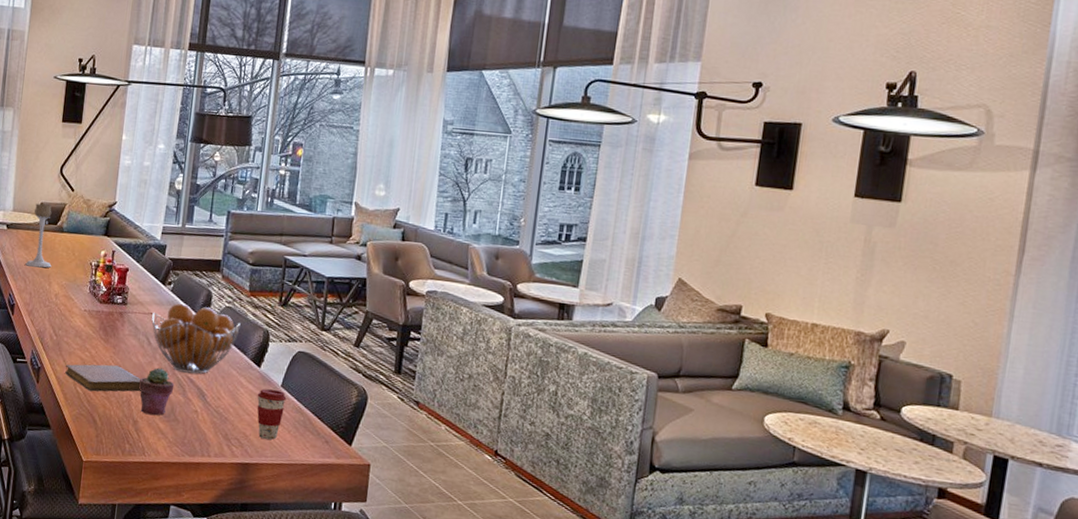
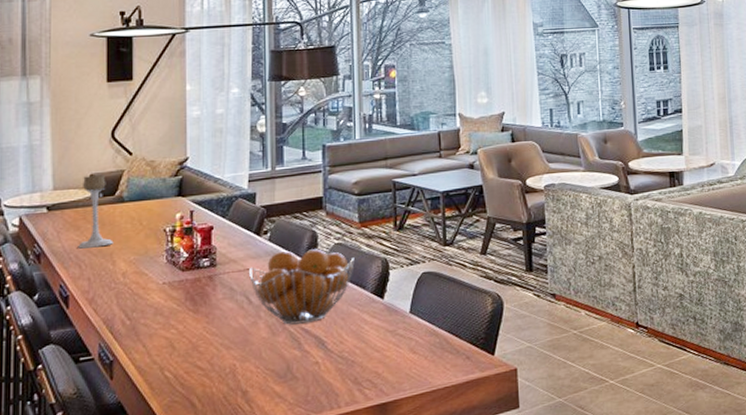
notebook: present [65,364,141,392] -> none [146,335,247,373]
potted succulent: present [138,368,175,416] -> none [243,325,287,381]
coffee cup: present [257,388,287,440] -> none [384,317,418,372]

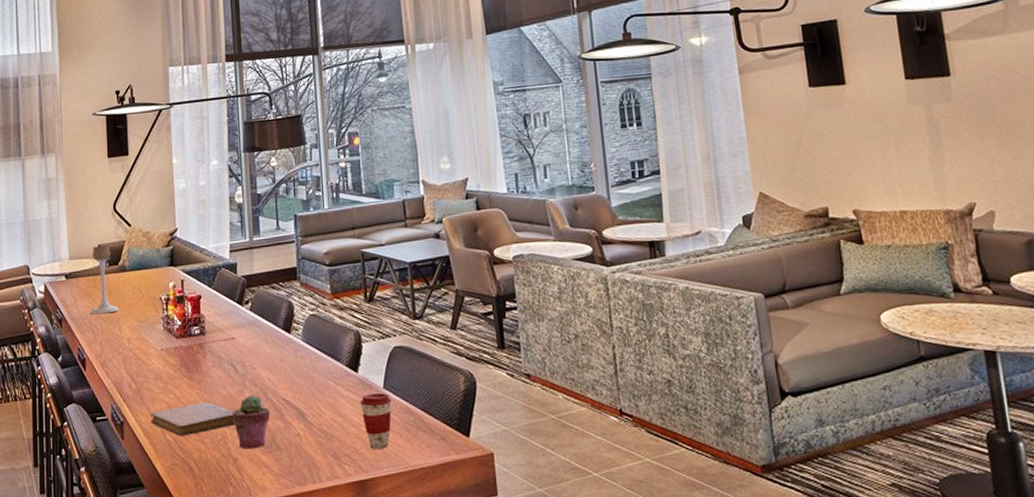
notebook: none [146,335,247,373] -> present [149,402,236,437]
potted succulent: none [243,325,287,381] -> present [232,395,271,450]
fruit basket: present [248,249,355,325] -> none [233,319,329,395]
coffee cup: none [384,317,418,372] -> present [360,393,392,449]

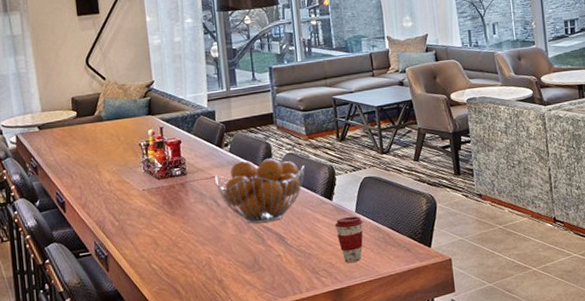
candle holder: present [91,245,119,315] -> none [66,98,98,162]
notebook: present [149,402,236,437] -> none [134,233,220,265]
potted succulent: present [232,395,271,450] -> none [215,225,253,272]
fruit basket: none [233,319,329,395] -> present [214,158,305,224]

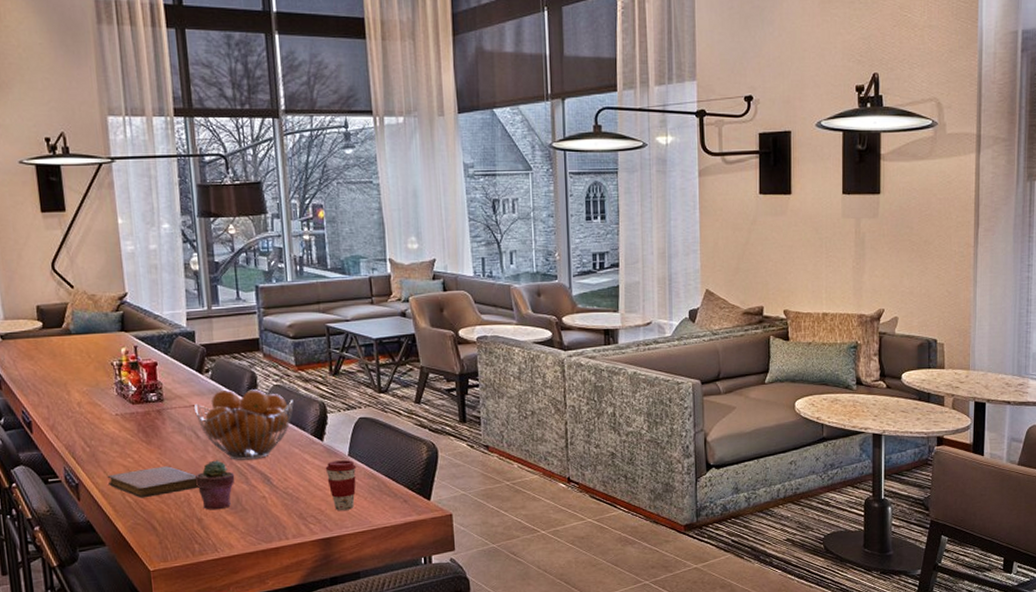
notebook: none [134,233,220,265] -> present [107,466,200,498]
potted succulent: none [215,225,253,272] -> present [194,460,235,510]

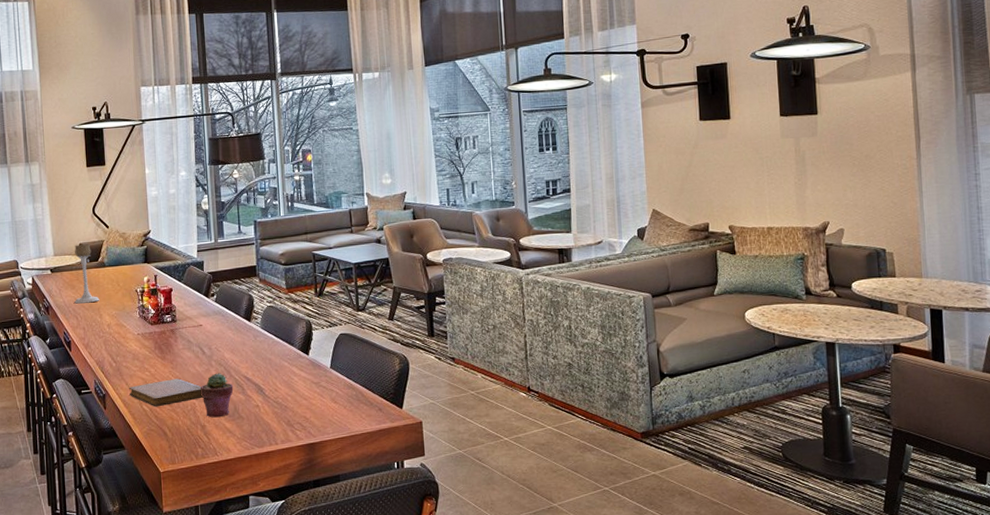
candle holder: none [30,307,66,378] -> present [74,244,100,304]
fruit basket: present [193,389,294,460] -> none [201,310,284,373]
coffee cup: present [325,460,357,510] -> none [310,372,337,418]

